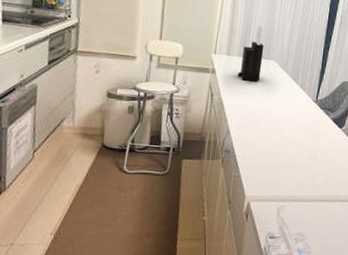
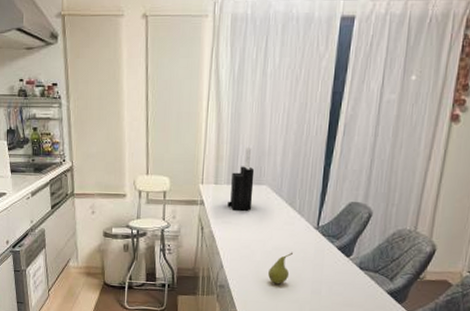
fruit: none [271,121,294,151] -> present [268,252,293,285]

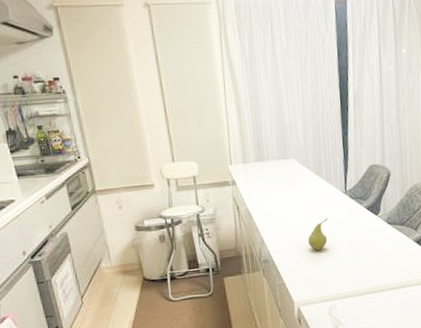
knife block: present [227,146,255,211] -> none [259,124,283,186]

